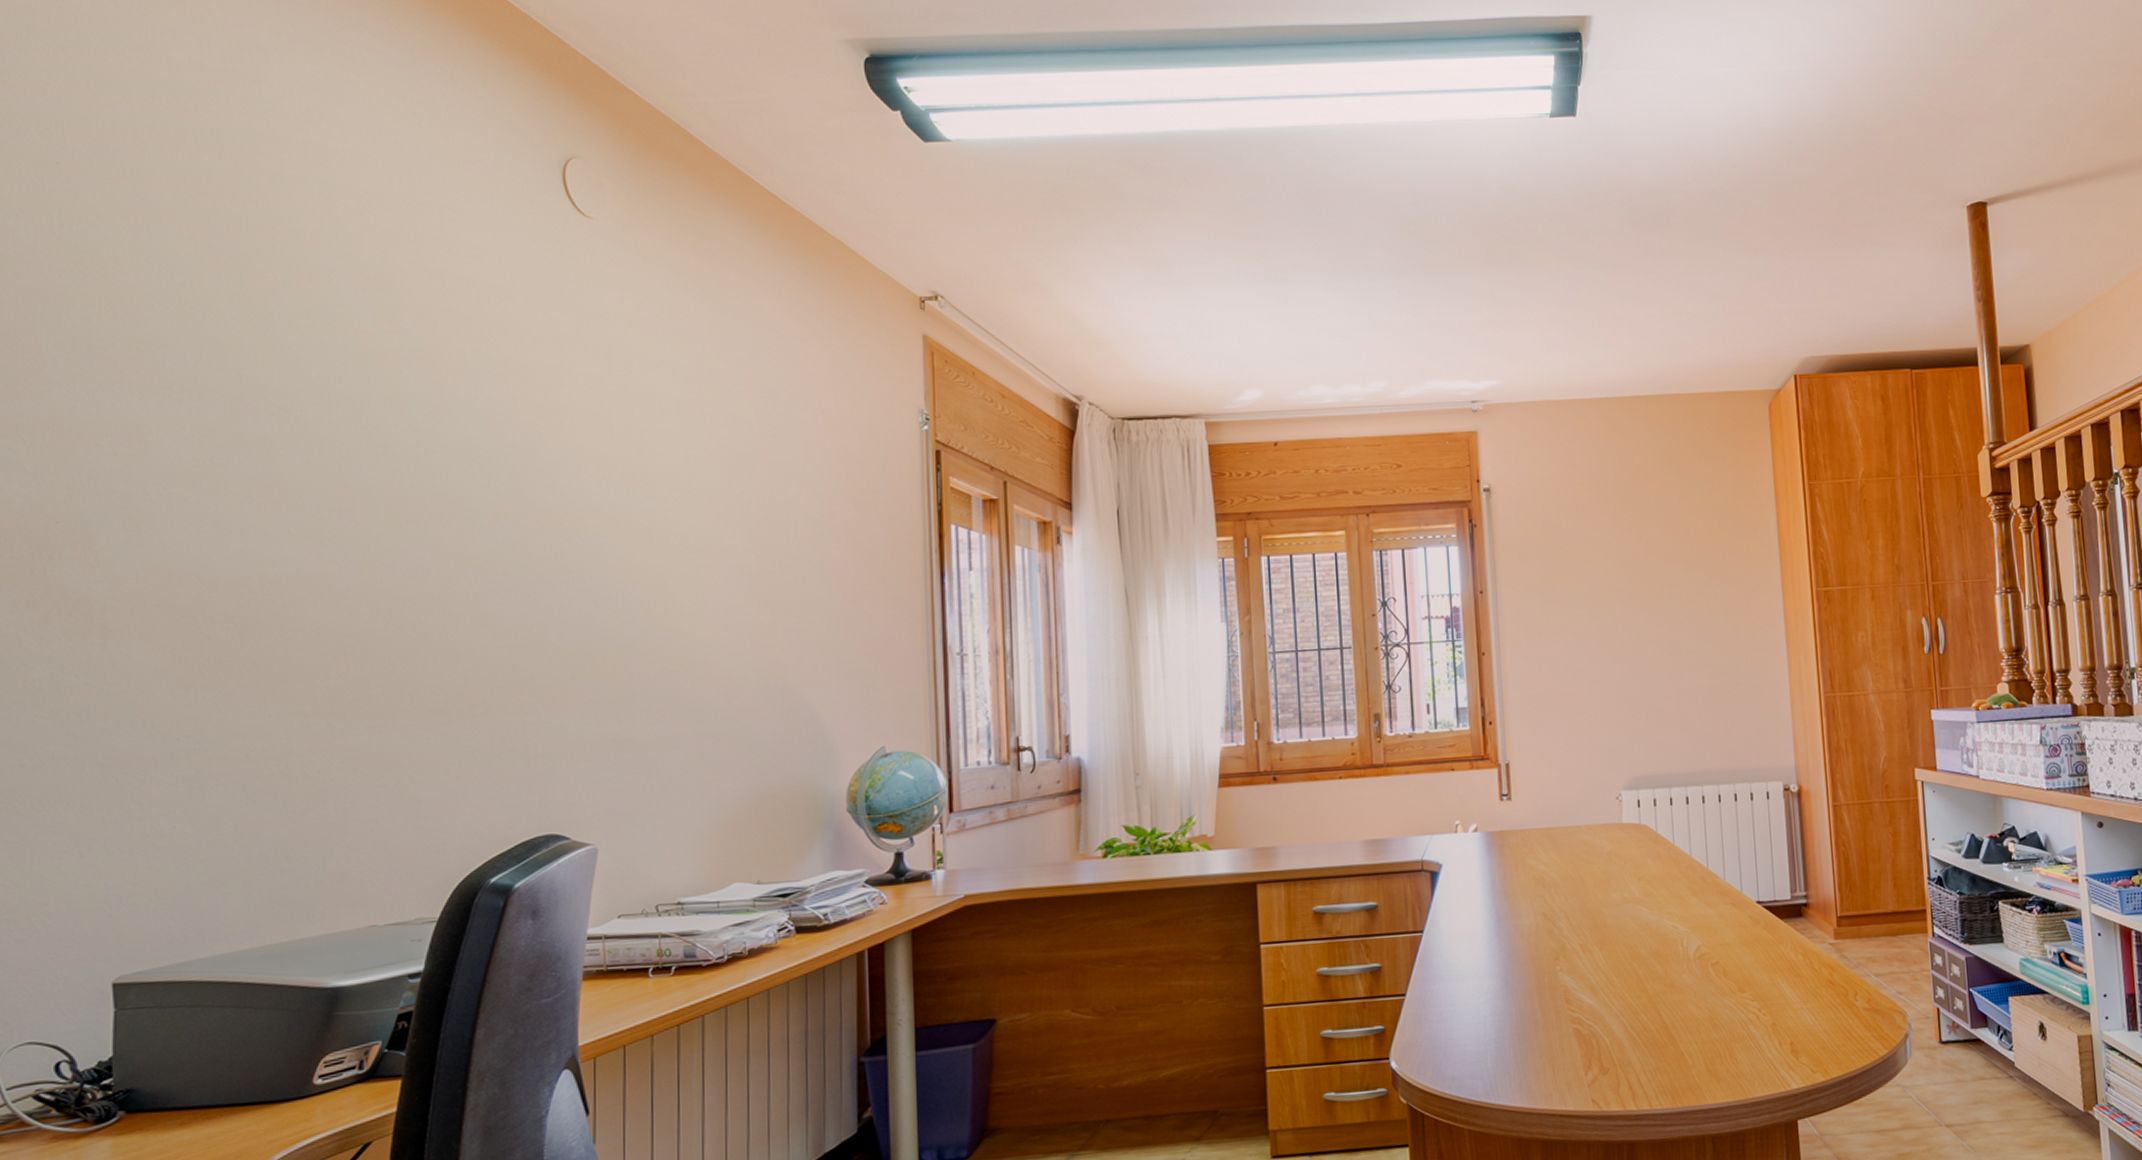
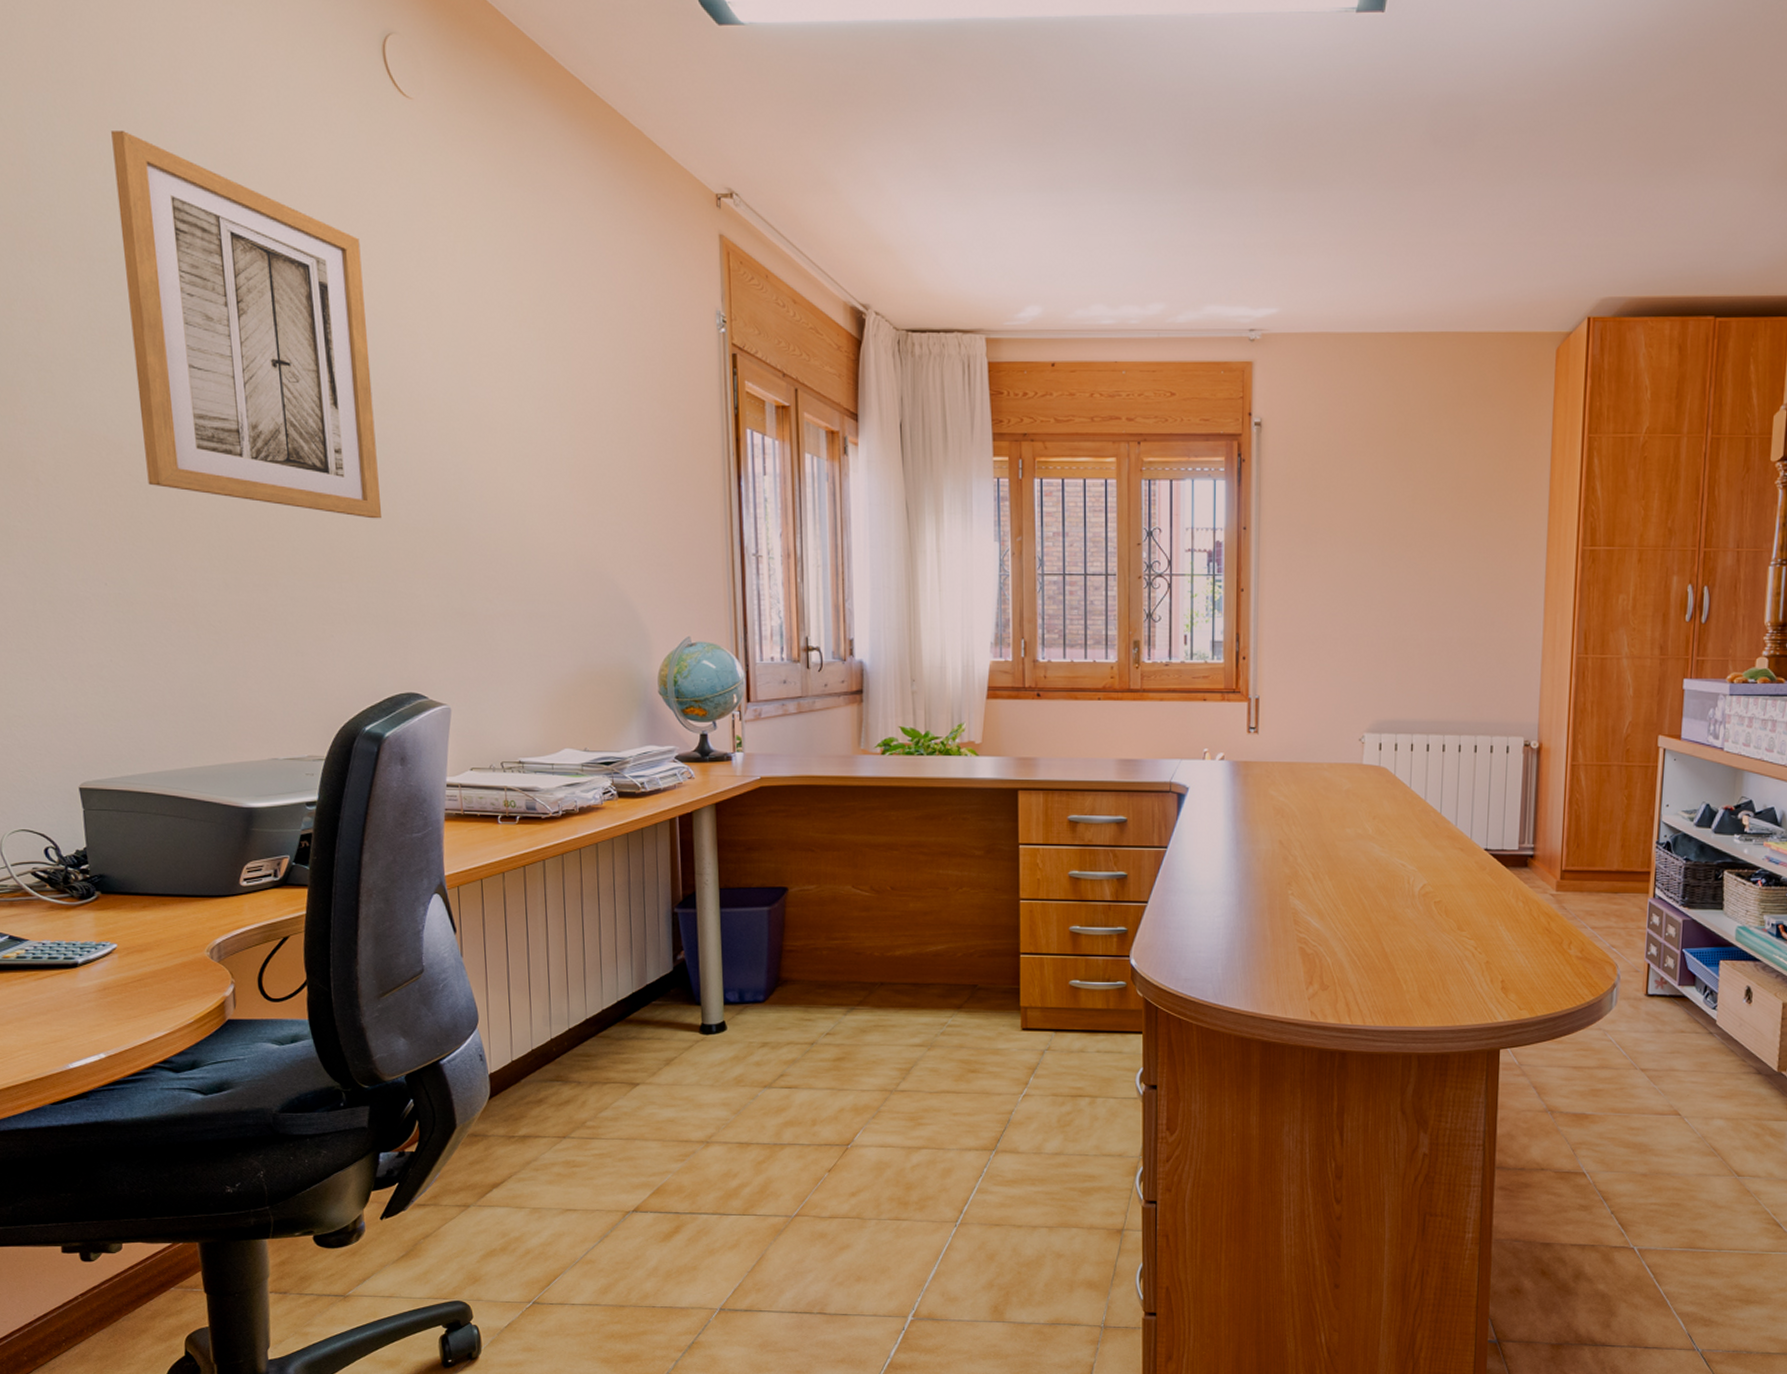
wall art: none [243,259,529,645] -> present [111,131,383,519]

